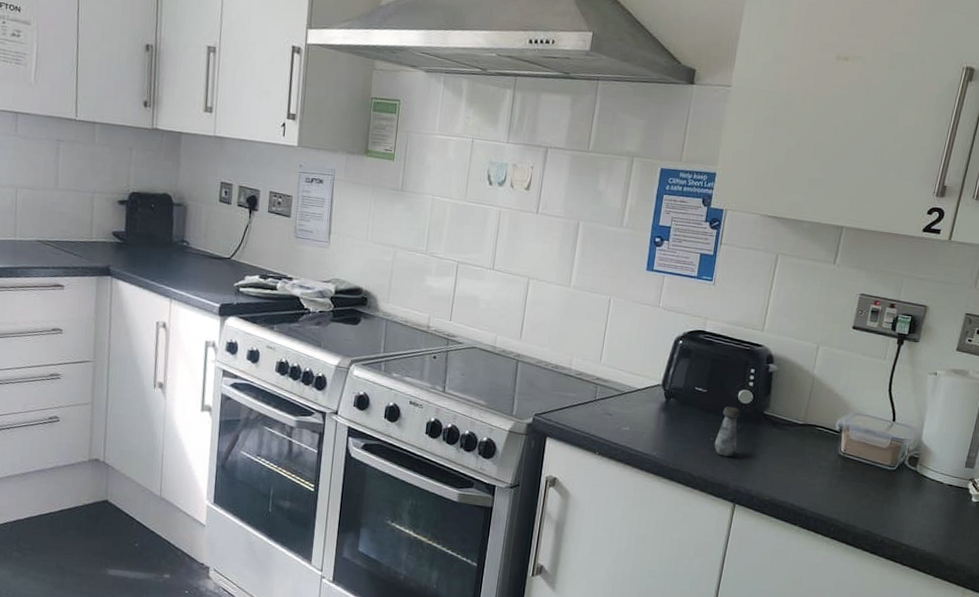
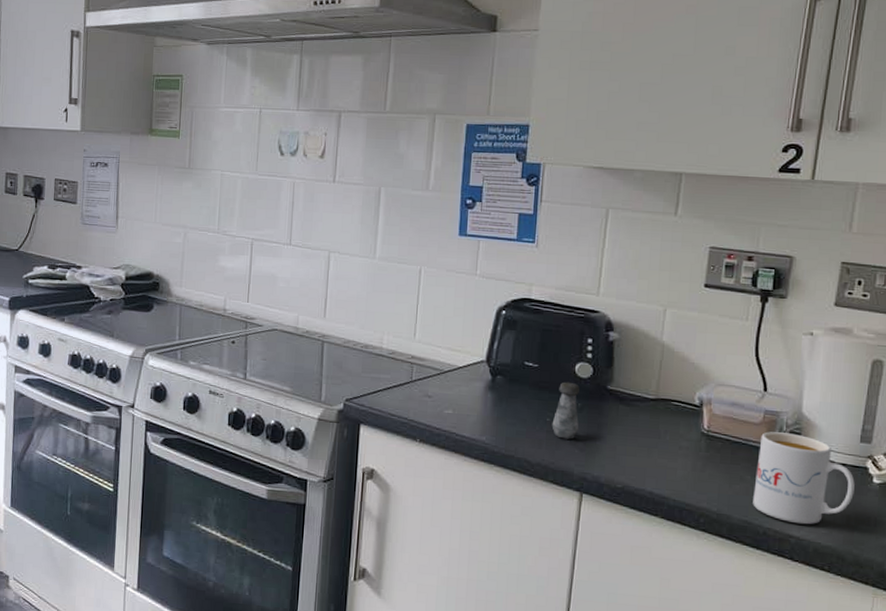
mug: none [874,456,958,535] -> present [753,431,855,525]

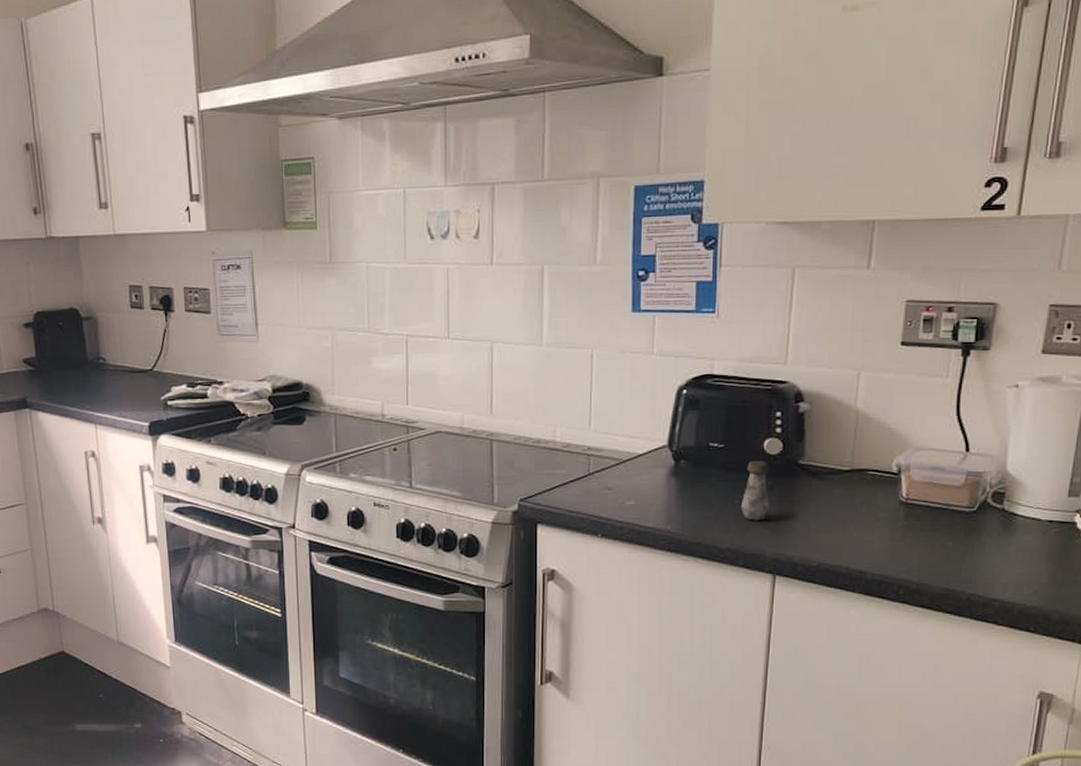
mug: present [753,431,855,525] -> none [955,493,1062,587]

